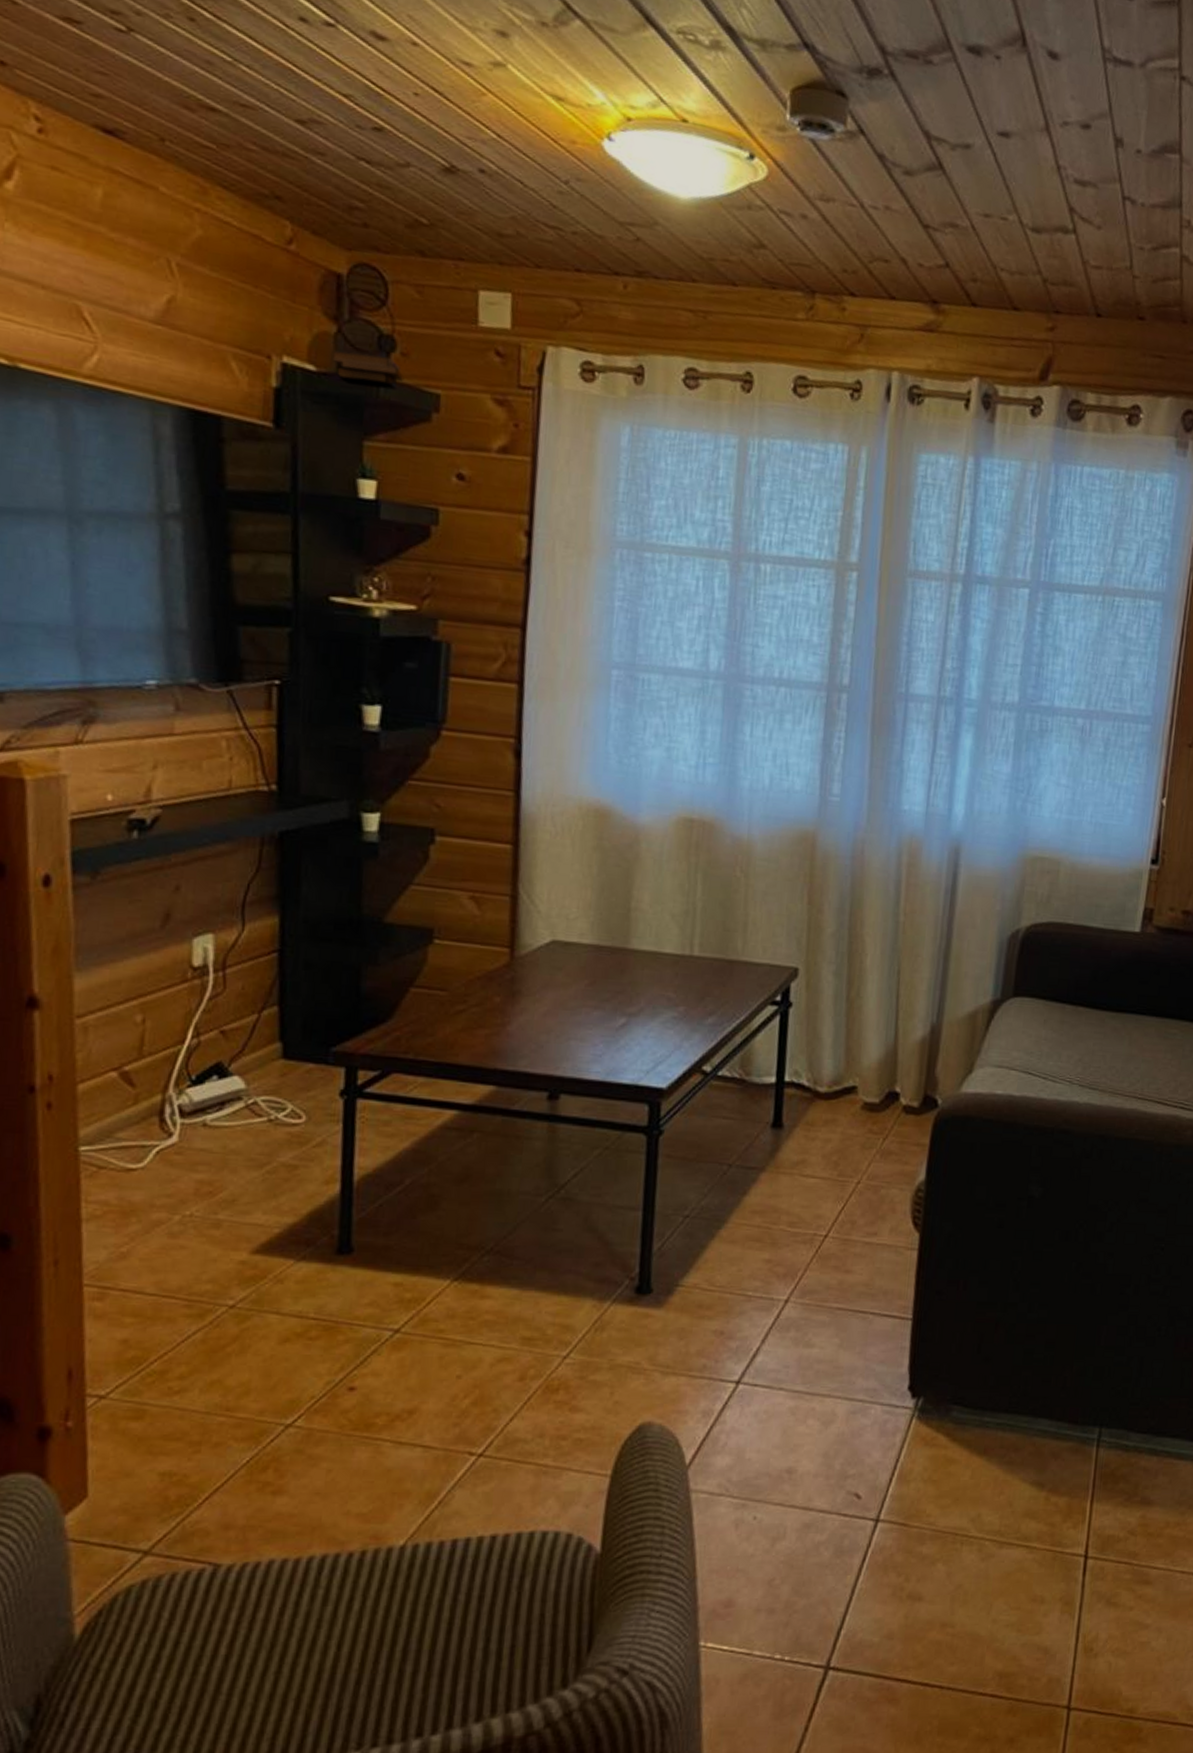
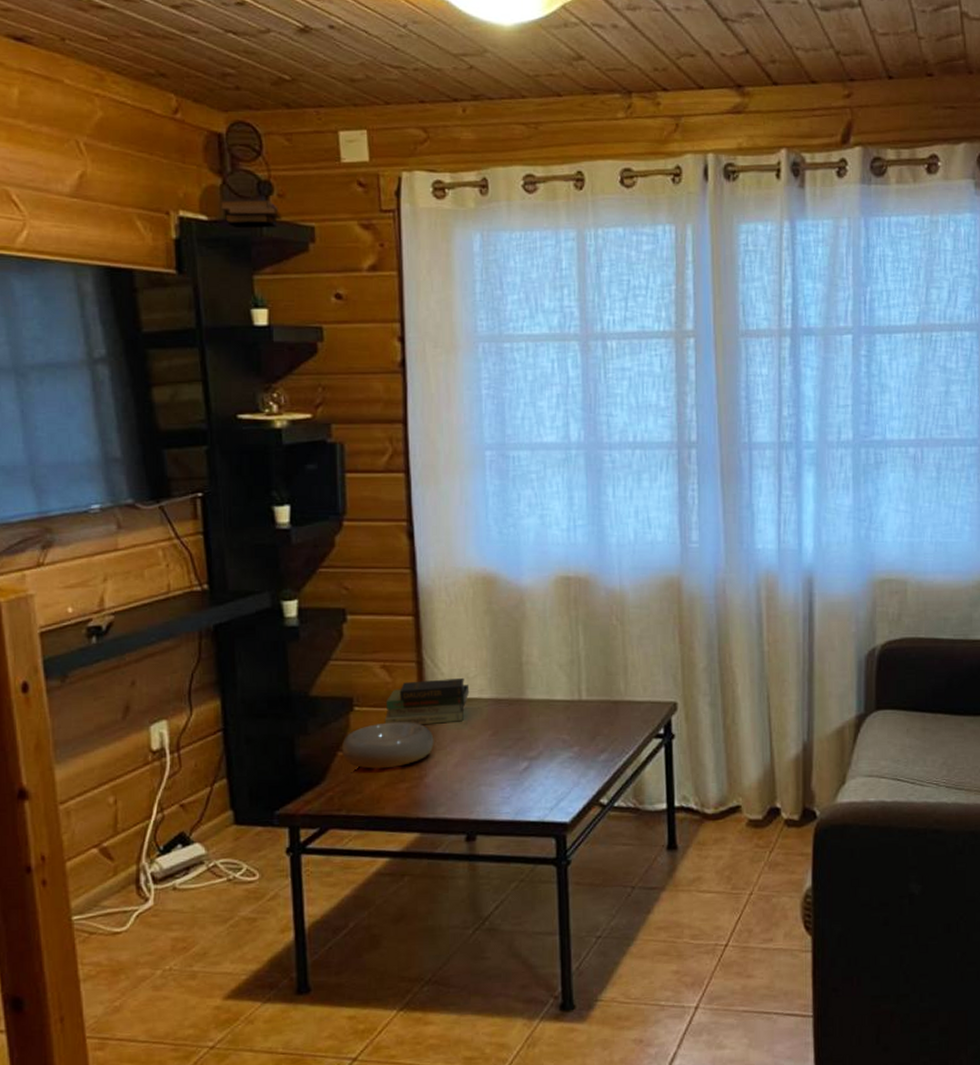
decorative bowl: none [414,959,523,1011] -> present [341,722,434,769]
books: none [467,917,569,967] -> present [384,677,470,725]

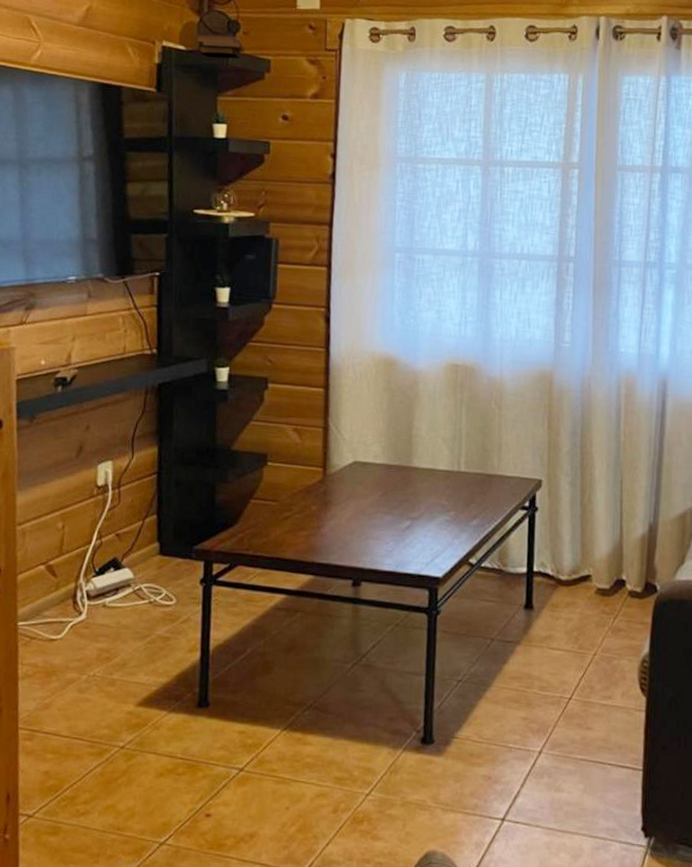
decorative bowl: present [341,722,434,769] -> none [253,477,332,517]
books: present [384,677,470,725] -> none [292,444,366,483]

